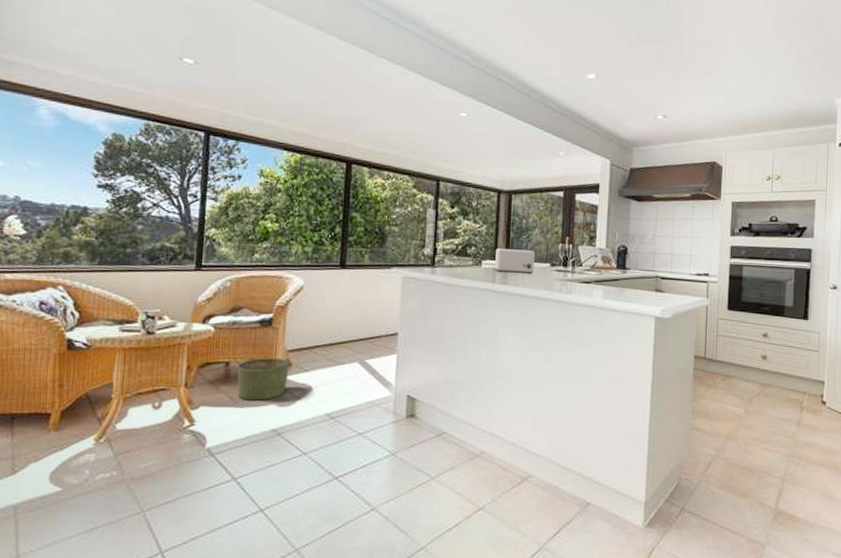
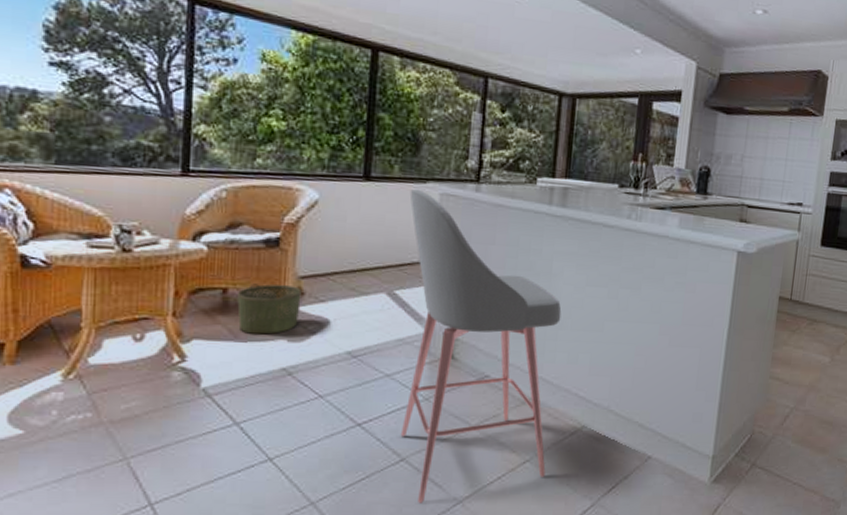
bar stool: none [371,274,506,549] -> present [400,189,562,503]
toaster: present [494,248,536,275] -> none [551,164,602,197]

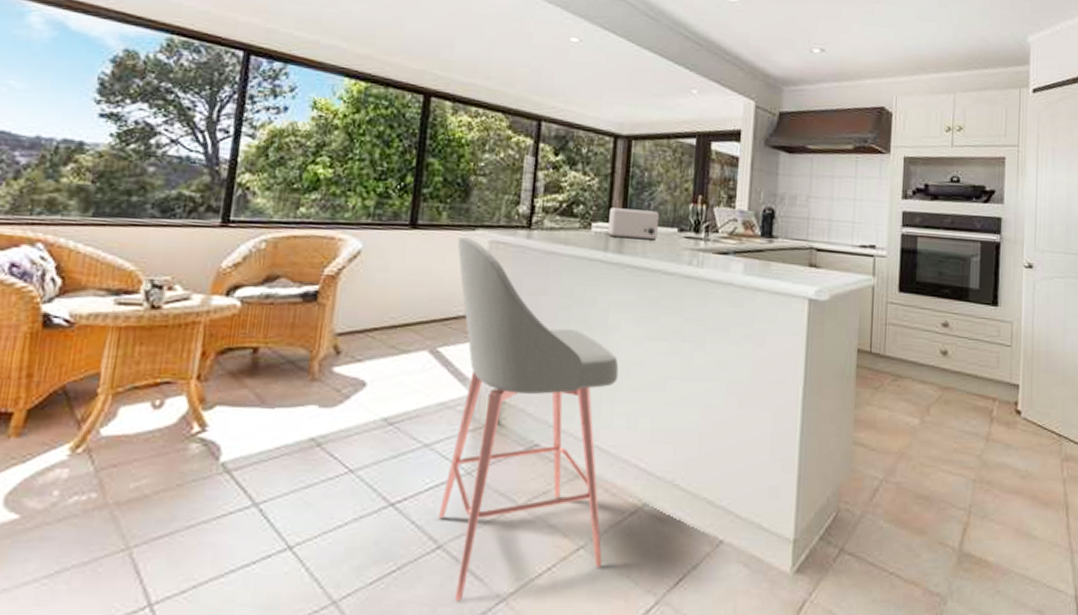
basket: present [237,284,302,335] -> none [267,342,338,400]
toaster: none [551,164,602,197] -> present [606,207,660,242]

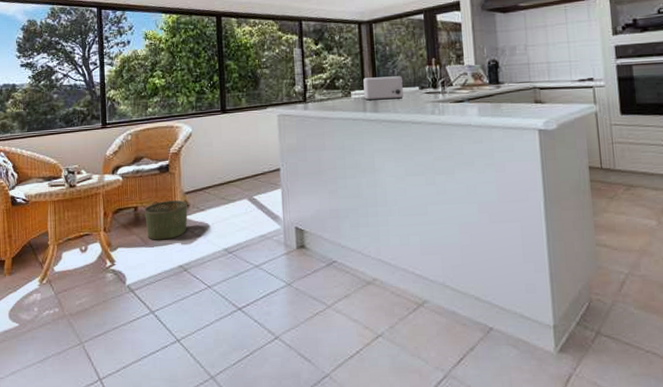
basket: none [267,342,338,400] -> present [144,200,188,240]
bar stool: present [438,237,619,602] -> none [255,115,397,376]

